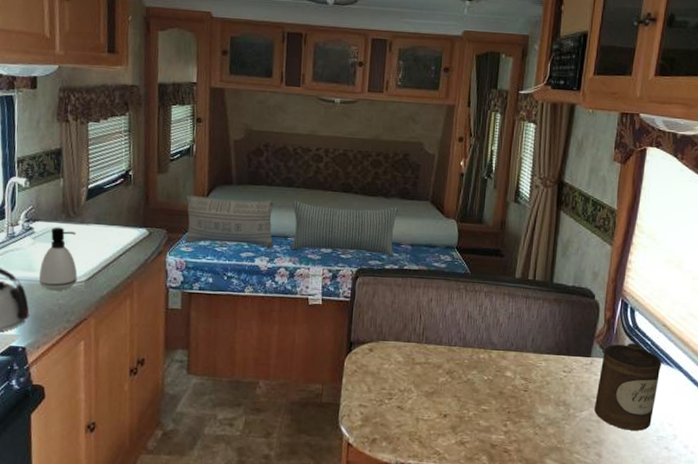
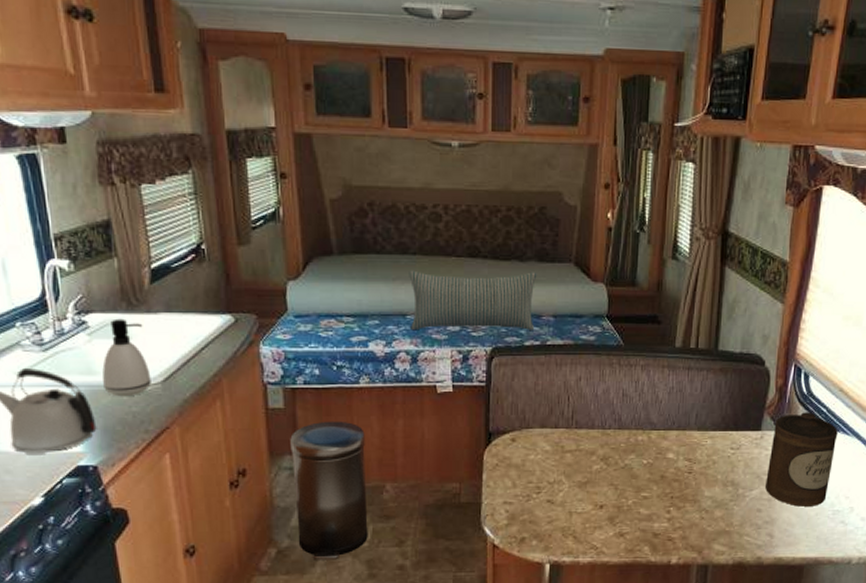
pedal bin: none [182,322,245,445] -> present [290,421,368,561]
pillow: present [185,194,275,248] -> none [277,270,390,329]

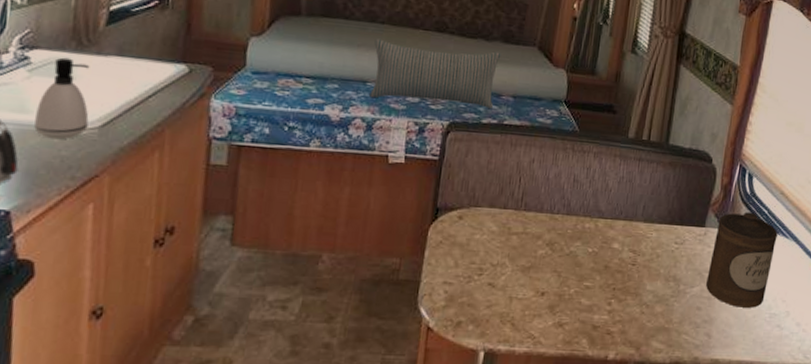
pedal bin: present [290,421,368,561] -> none [220,182,308,333]

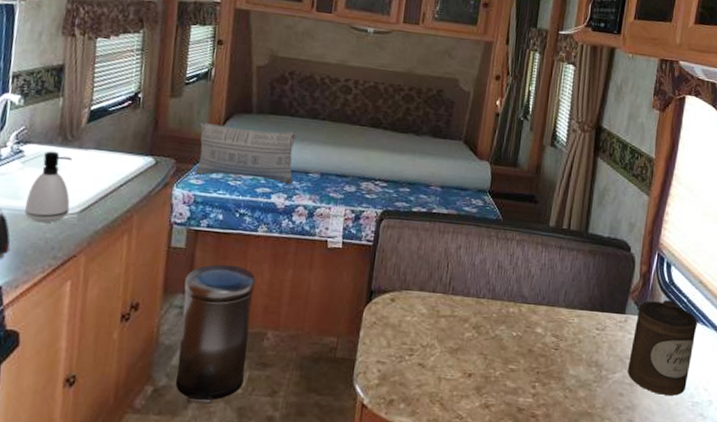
pedal bin: none [220,182,308,333] -> present [176,264,256,404]
pillow: none [236,24,354,94] -> present [195,121,298,184]
pillow: present [370,38,501,108] -> none [311,133,430,198]

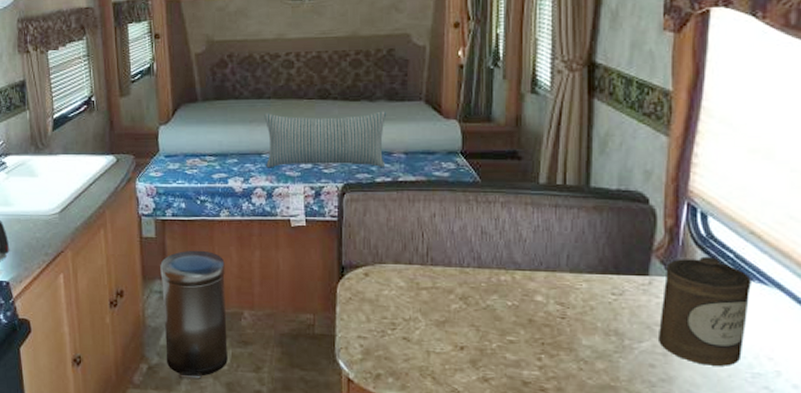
soap dispenser: present [24,151,73,223] -> none [15,160,51,225]
pillow: present [195,121,298,184] -> none [151,115,247,167]
pillow: none [311,133,430,198] -> present [264,111,387,168]

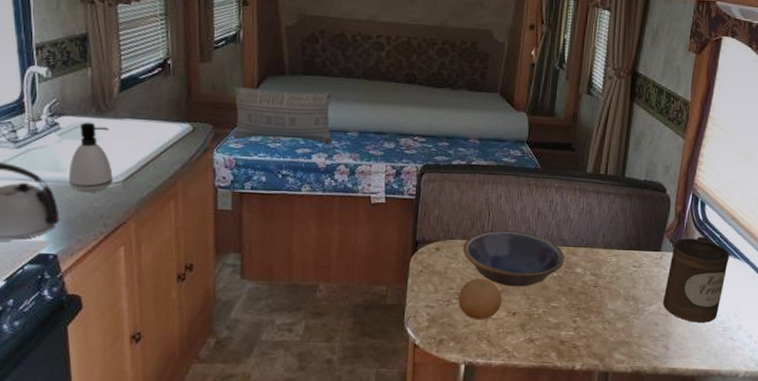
soap dispenser: none [15,160,51,225] -> present [69,122,113,193]
pillow: none [151,115,247,167] -> present [233,86,333,144]
pedal bin: present [160,250,228,380] -> none [235,223,303,352]
pillow: present [264,111,387,168] -> none [351,92,467,151]
fruit: none [393,307,445,353] -> present [458,278,502,319]
bowl: none [396,253,520,318] -> present [463,230,565,287]

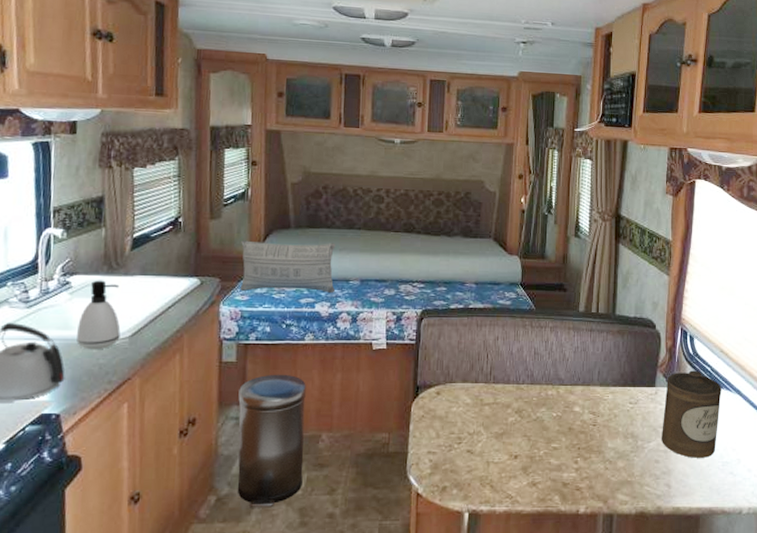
pedal bin: none [235,223,303,352] -> present [238,374,306,508]
fruit: present [458,278,502,319] -> none [459,421,503,464]
bowl: present [463,230,565,287] -> none [463,372,563,429]

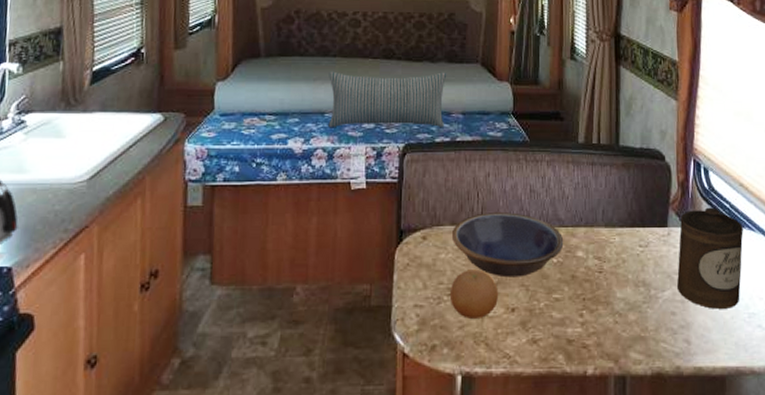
soap dispenser: present [77,280,121,350] -> none [31,118,78,195]
pedal bin: present [238,374,306,508] -> none [204,218,279,372]
pillow: present [240,240,336,293] -> none [206,71,309,127]
pillow: none [353,242,462,295] -> present [328,71,447,128]
fruit: none [459,421,503,464] -> present [449,269,498,319]
bowl: none [463,372,563,429] -> present [452,212,564,278]

